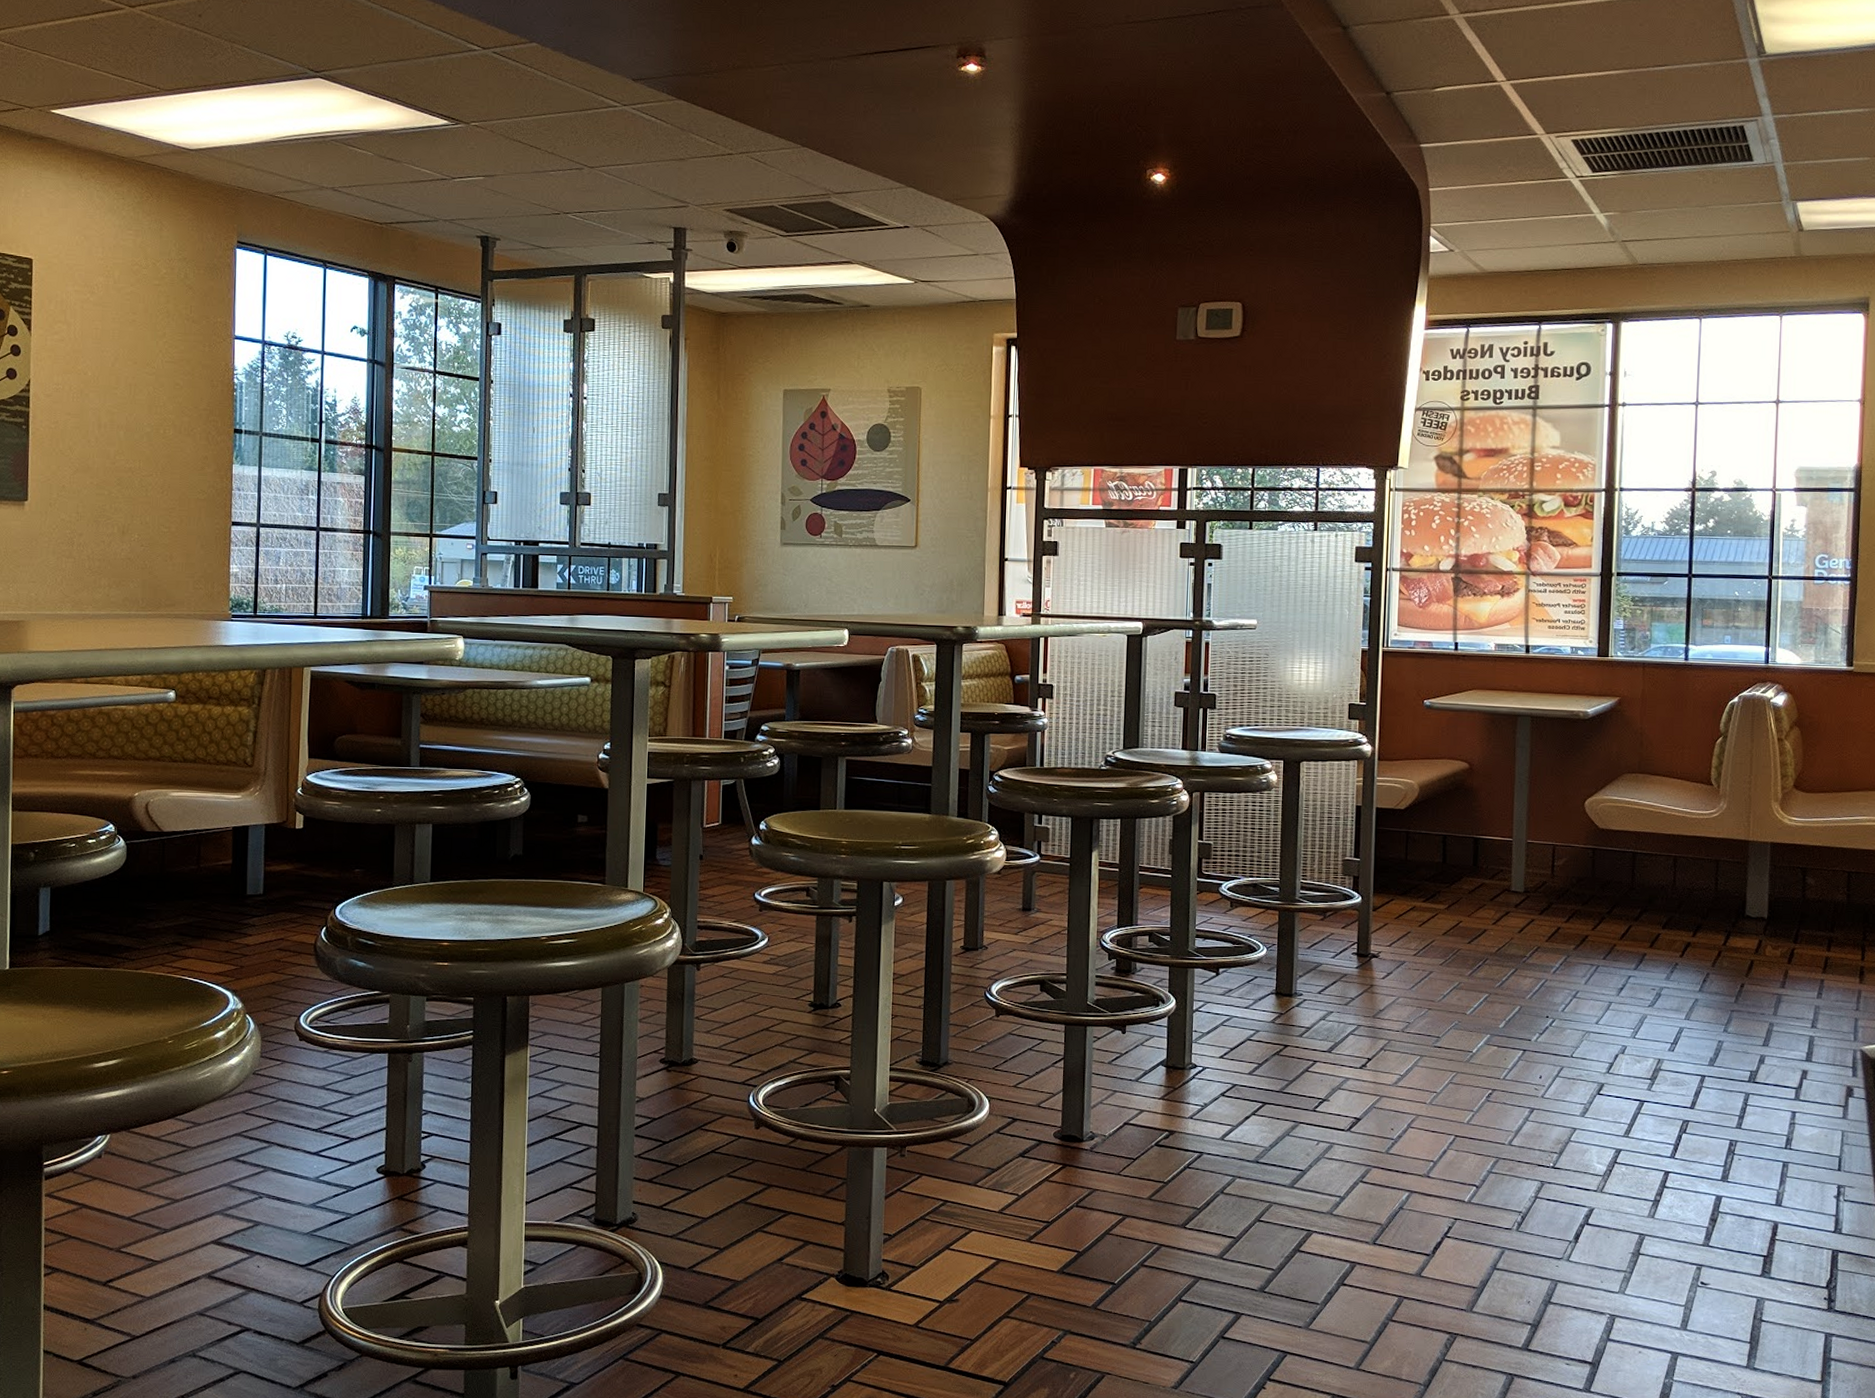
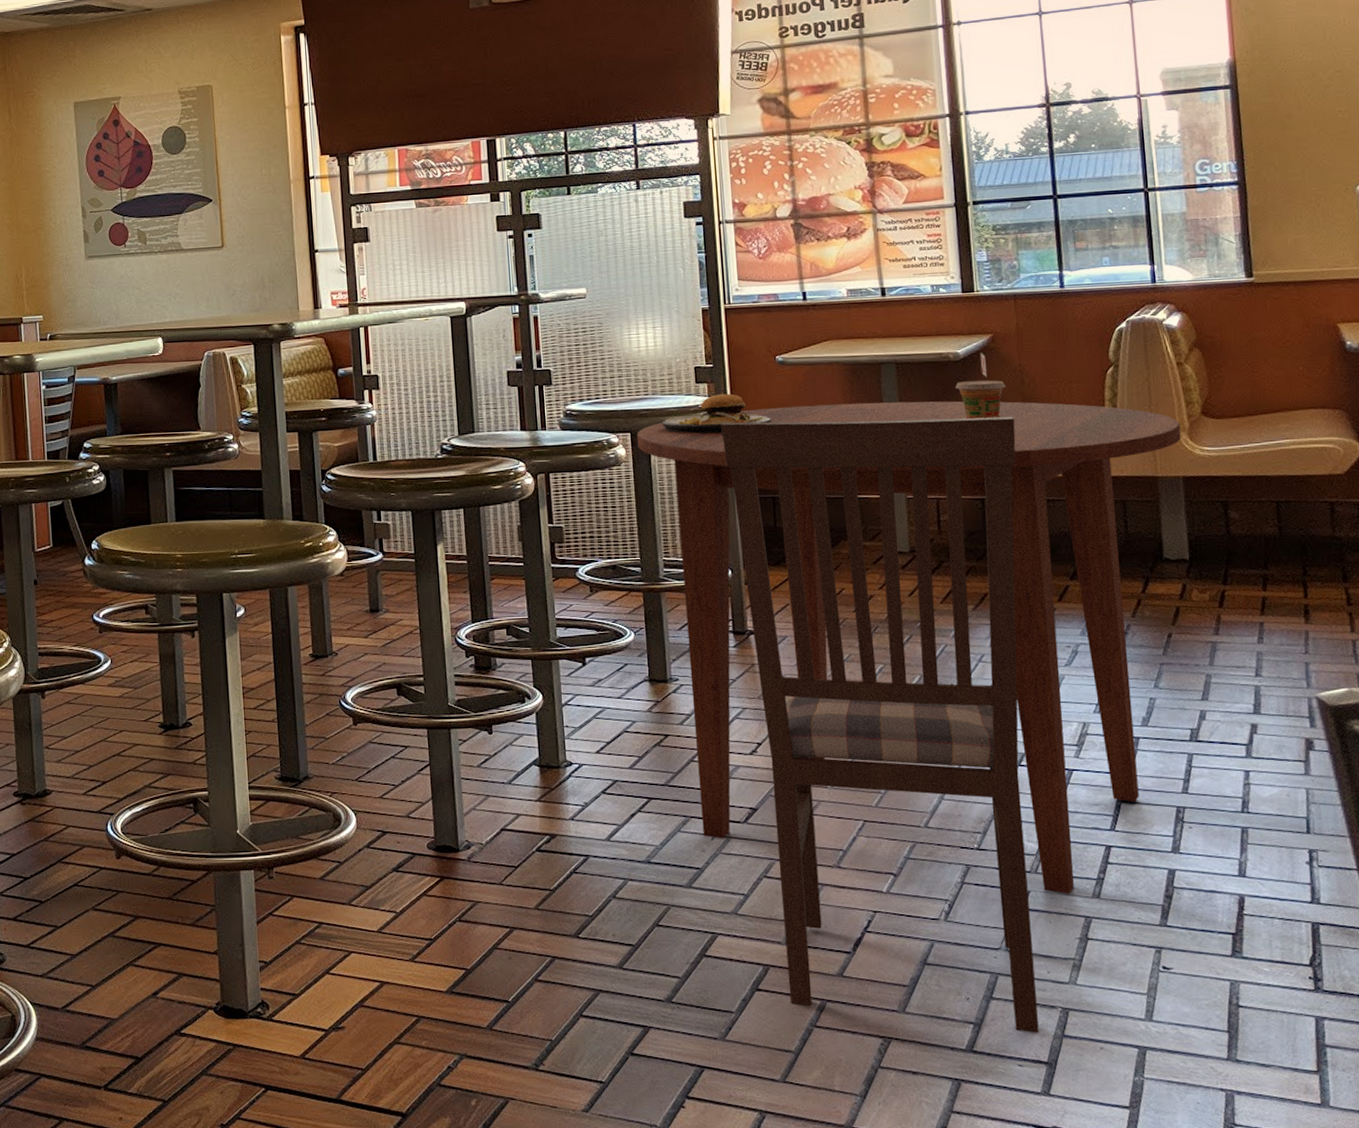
dining table: none [1289,748,1774,1213] -> present [637,401,1181,894]
burger: none [1313,714,1414,768] -> present [662,376,772,434]
dining chair: none [1367,758,1630,1335] -> present [721,416,1039,1032]
beverage cup: none [1582,714,1627,775] -> present [956,353,1006,419]

